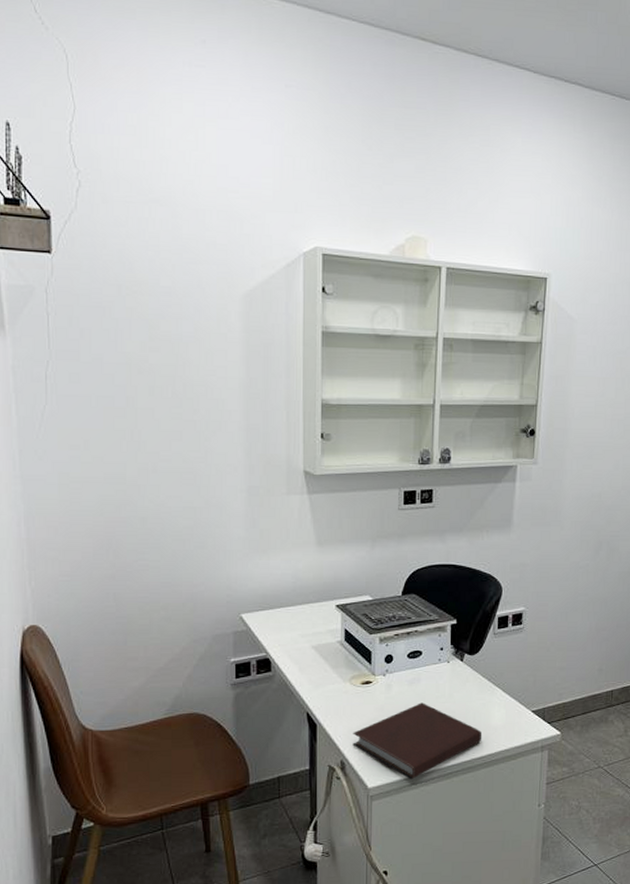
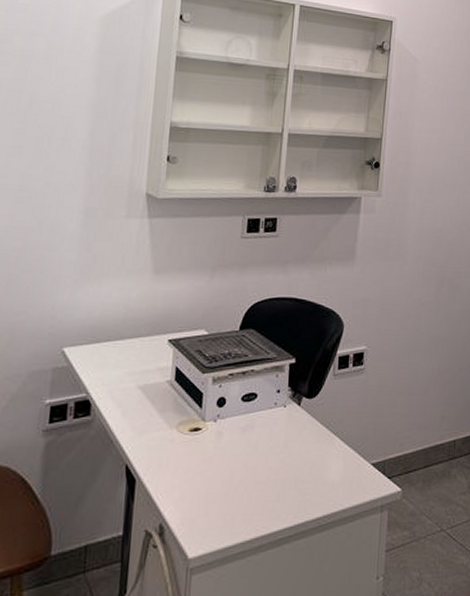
notebook: present [352,702,482,779] -> none [174,453,318,547]

